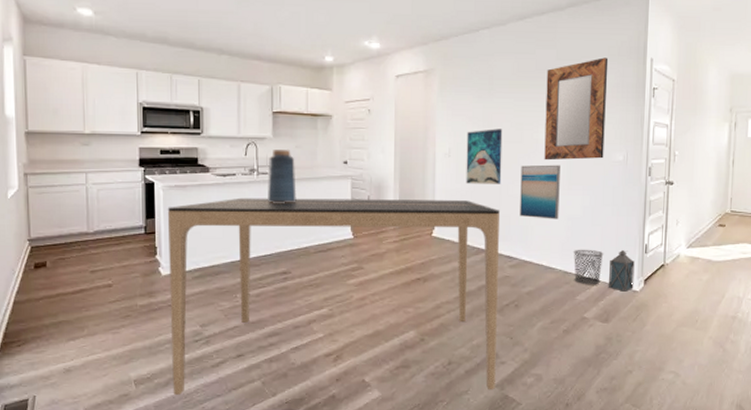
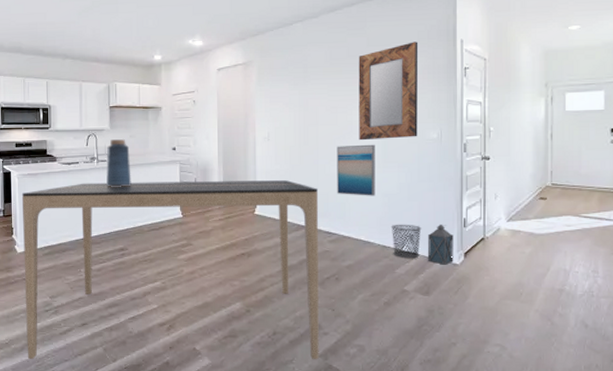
wall art: present [466,129,503,184] -> none [284,113,318,165]

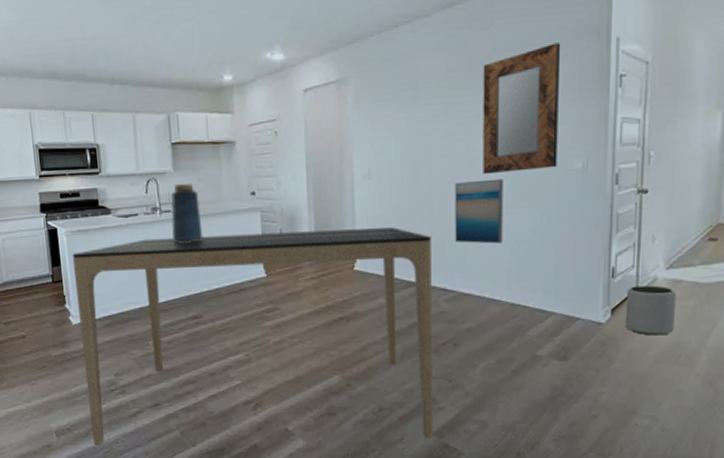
waste bin: present [390,224,422,258] -> none [521,276,560,317]
lantern: present [427,224,454,265] -> none [565,274,599,324]
plant pot: none [475,234,517,276] -> present [624,285,677,336]

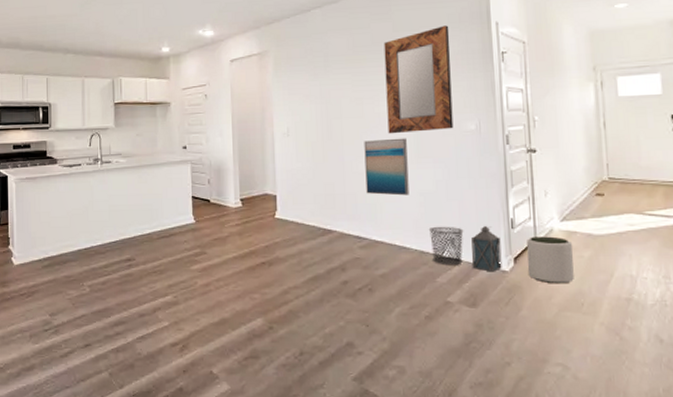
dining table: present [72,227,433,446] -> none [19,179,353,387]
vase: present [170,184,203,243] -> none [111,138,139,191]
waste bin: none [521,276,560,317] -> present [428,226,464,264]
lantern: none [565,274,599,324] -> present [471,225,502,272]

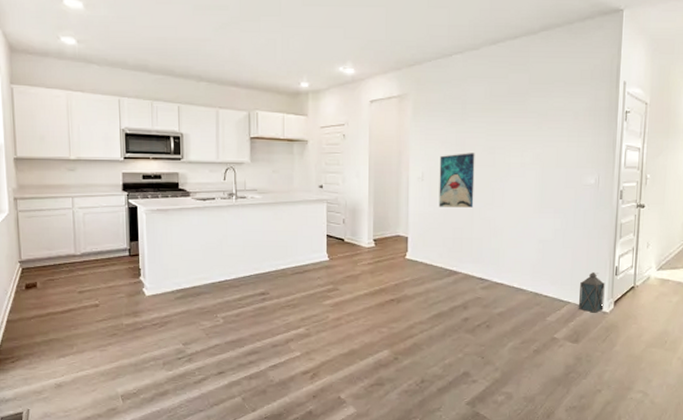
wall art: none [304,105,344,163] -> present [438,153,475,208]
wall art: present [364,138,409,196] -> none [491,188,532,242]
home mirror: present [383,25,454,134] -> none [516,81,581,184]
waste bin: present [428,226,464,264] -> none [544,271,575,305]
plant pot: present [527,236,574,284] -> none [624,283,665,324]

